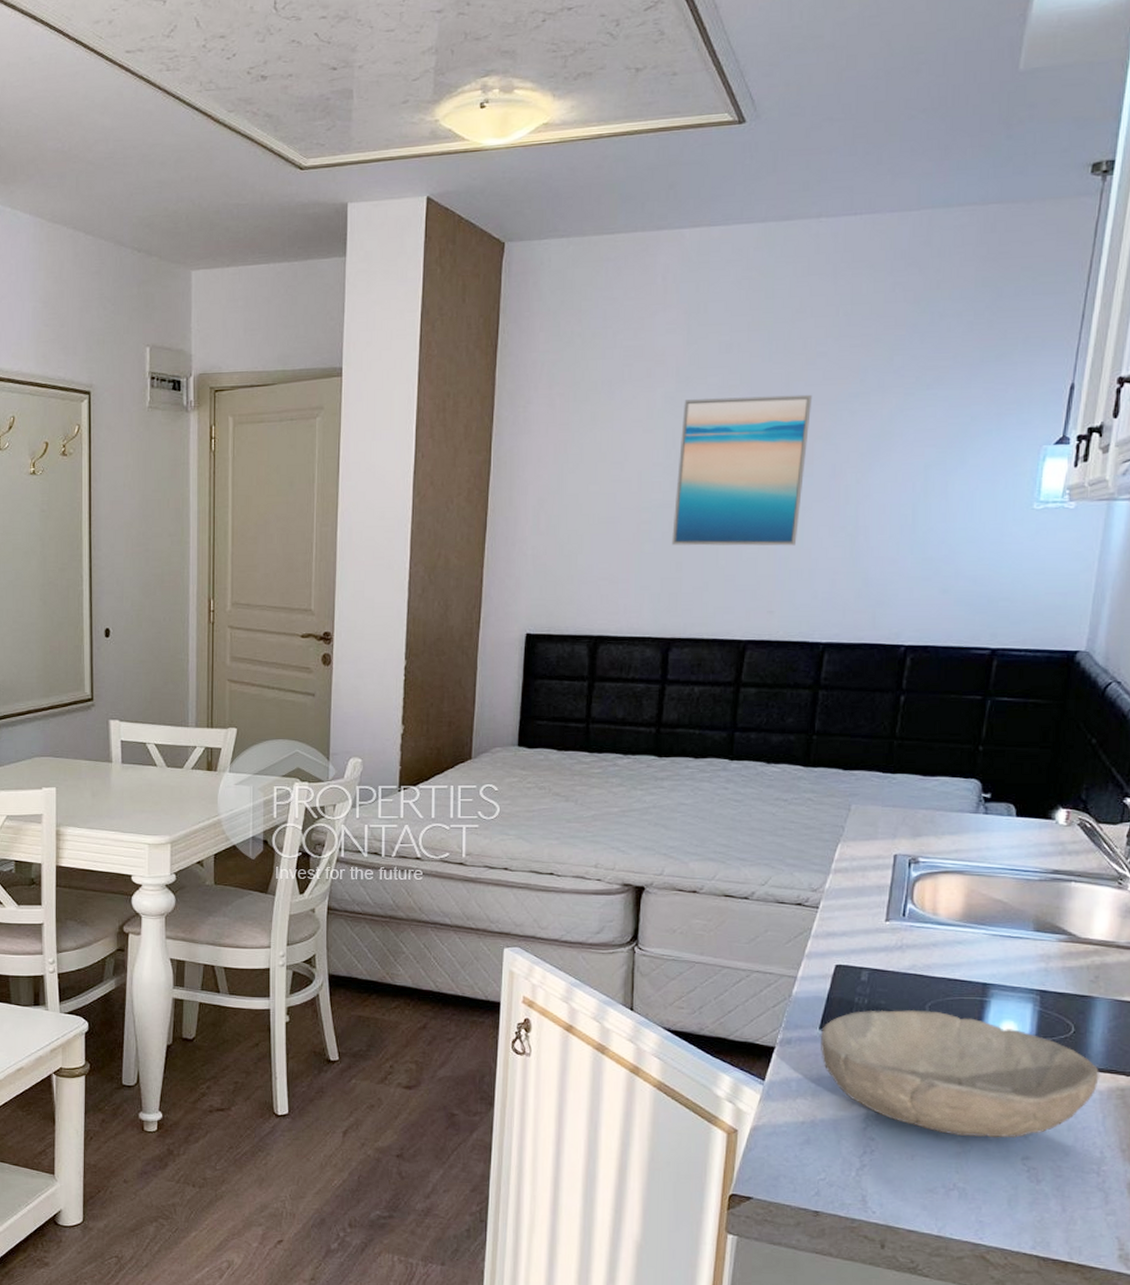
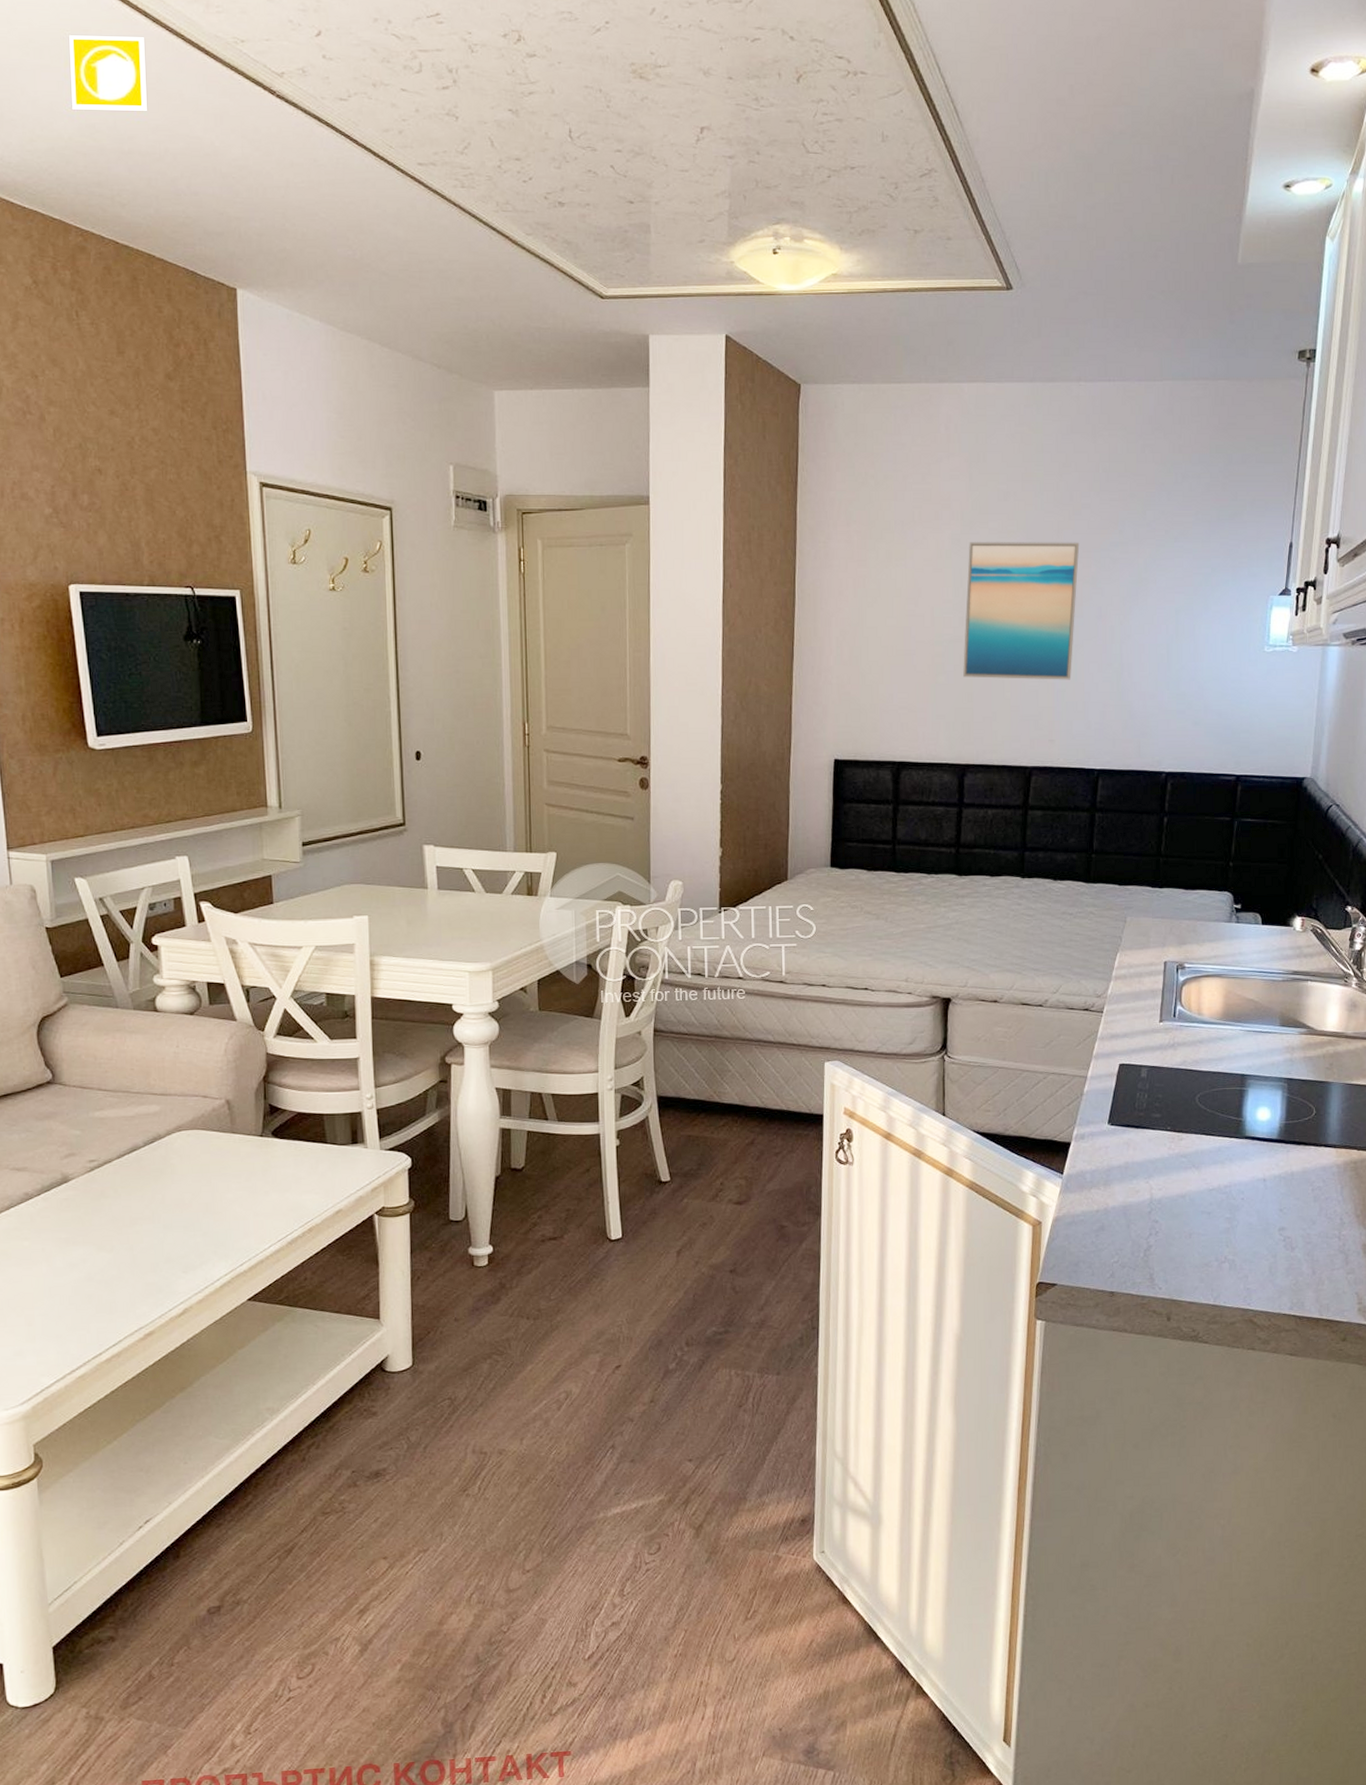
bowl: present [820,1010,1099,1138] -> none [1109,1101,1337,1213]

